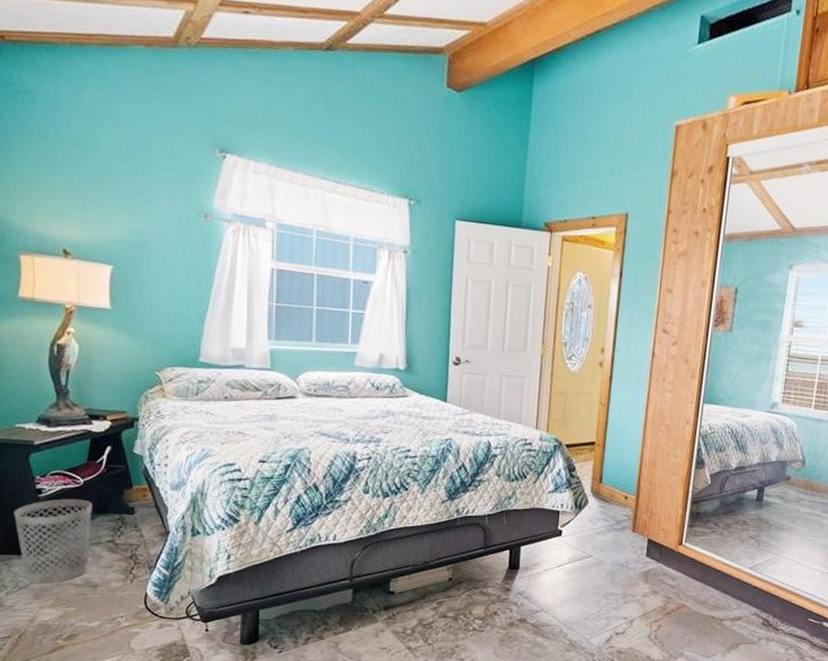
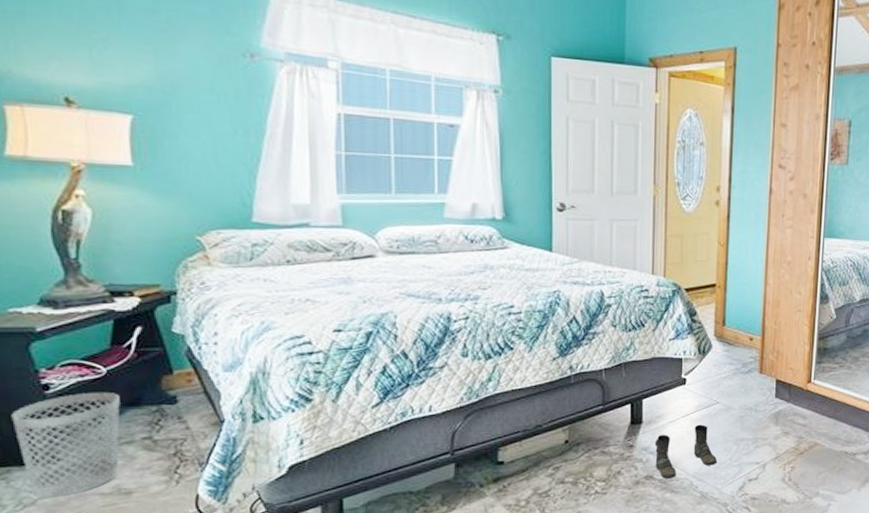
boots: none [529,575,587,624] -> present [654,424,718,478]

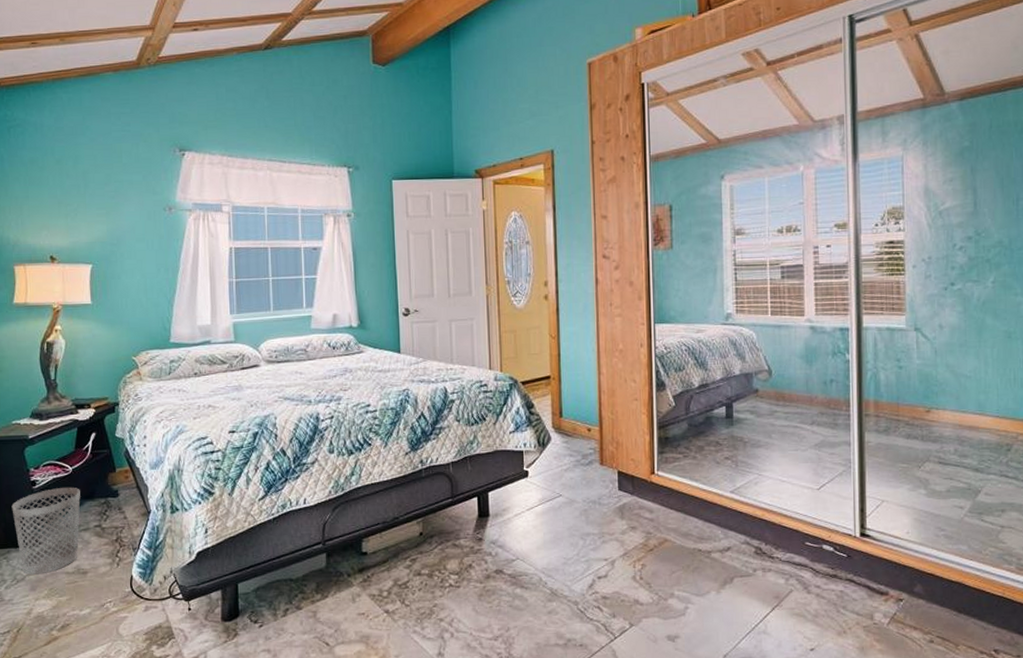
boots: present [654,424,718,478] -> none [502,518,565,573]

